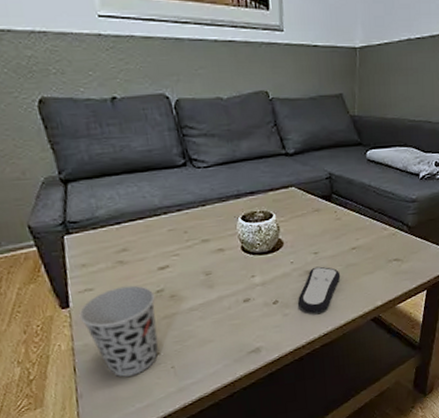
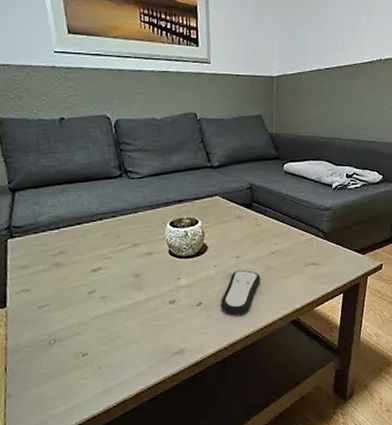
cup: present [79,285,158,377] -> none [15,286,87,377]

